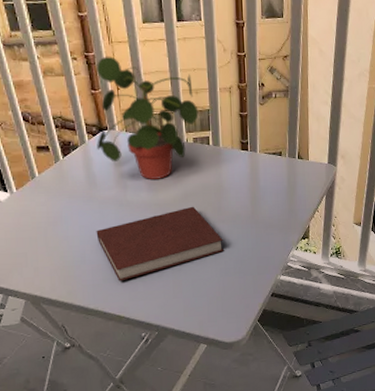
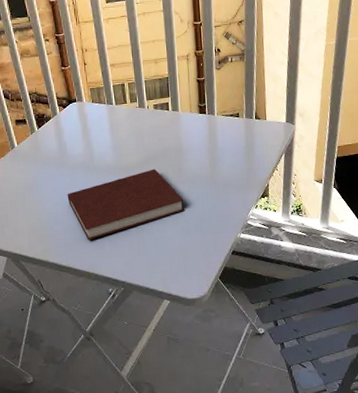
potted plant: present [97,56,199,180] -> none [66,35,158,146]

